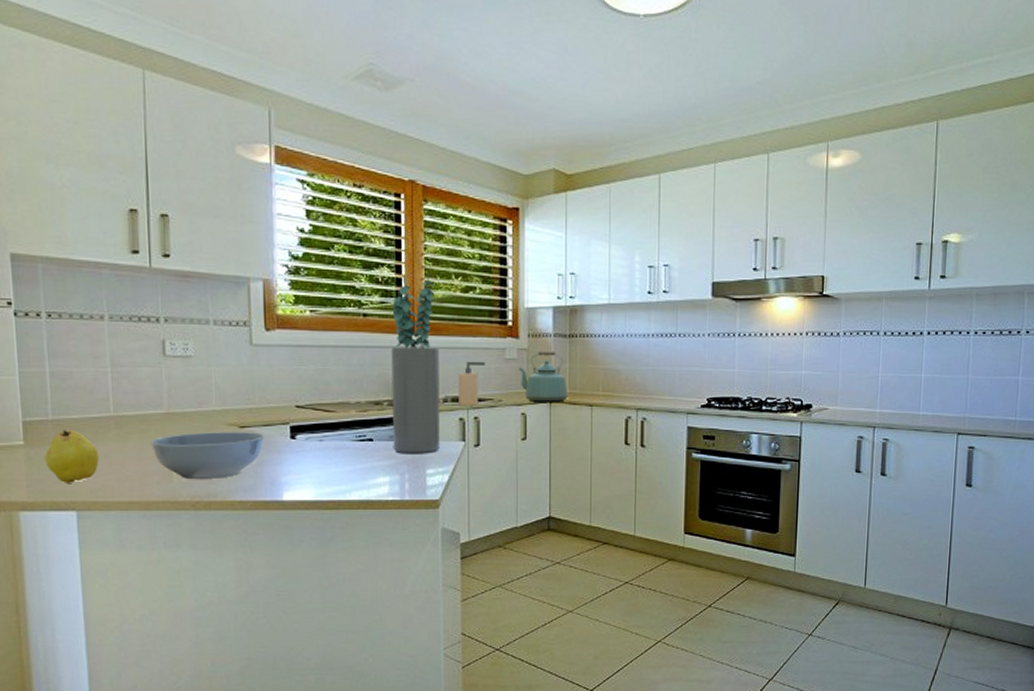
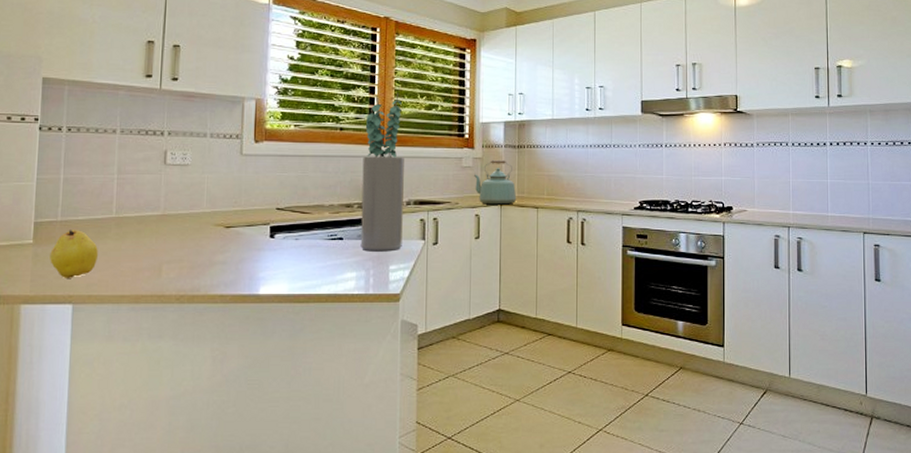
bowl: present [150,432,265,480] -> none [145,232,248,275]
soap dispenser: present [458,361,486,406] -> none [420,168,445,208]

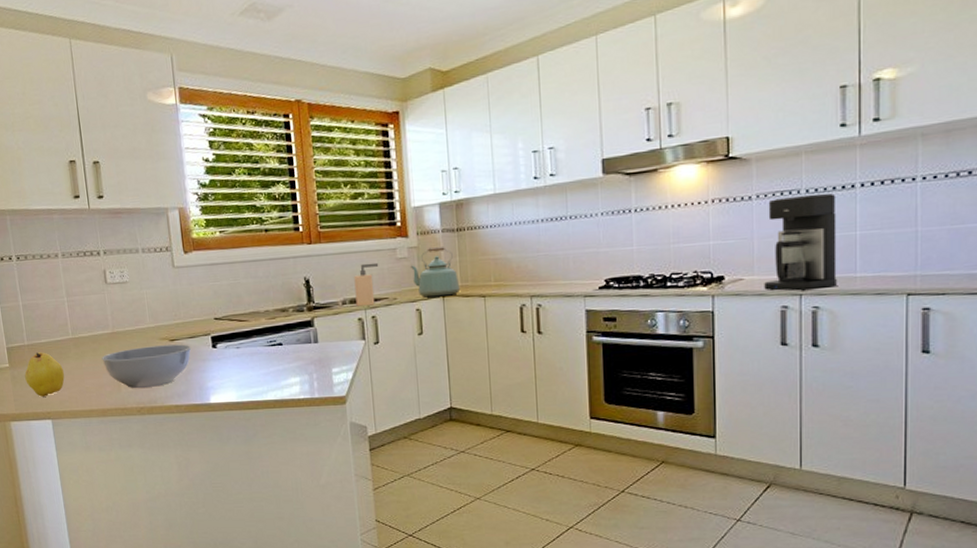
bowl: none [145,232,248,275] -> present [102,344,192,389]
vase: present [360,92,404,253] -> none [290,183,342,356]
soap dispenser: none [420,168,445,208] -> present [354,262,379,307]
coffee maker: none [762,147,814,225] -> present [764,193,837,292]

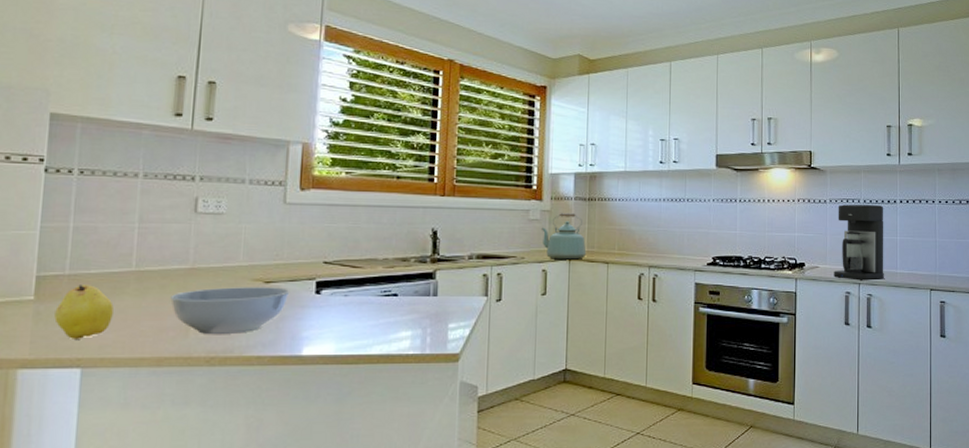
soap dispenser: present [354,262,379,307] -> none [483,221,511,263]

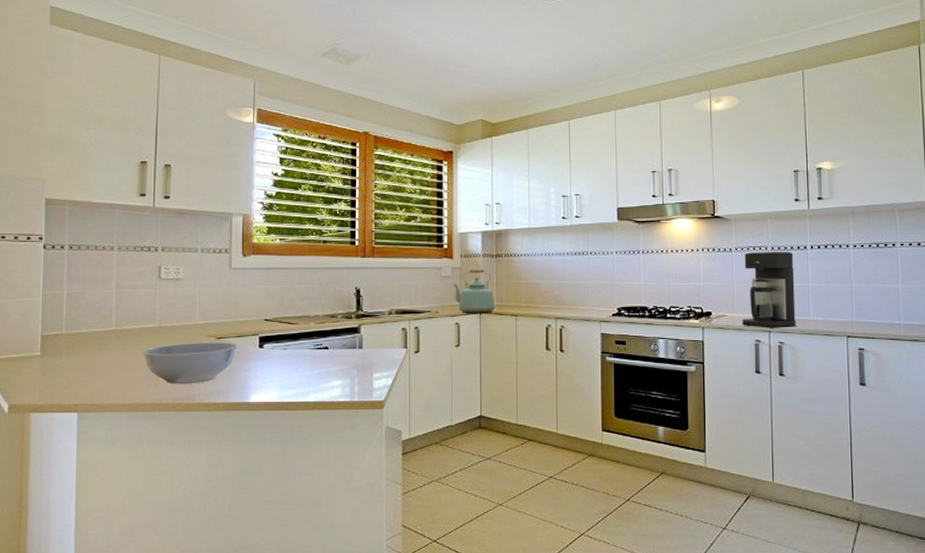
fruit: present [54,285,114,339] -> none [56,342,100,388]

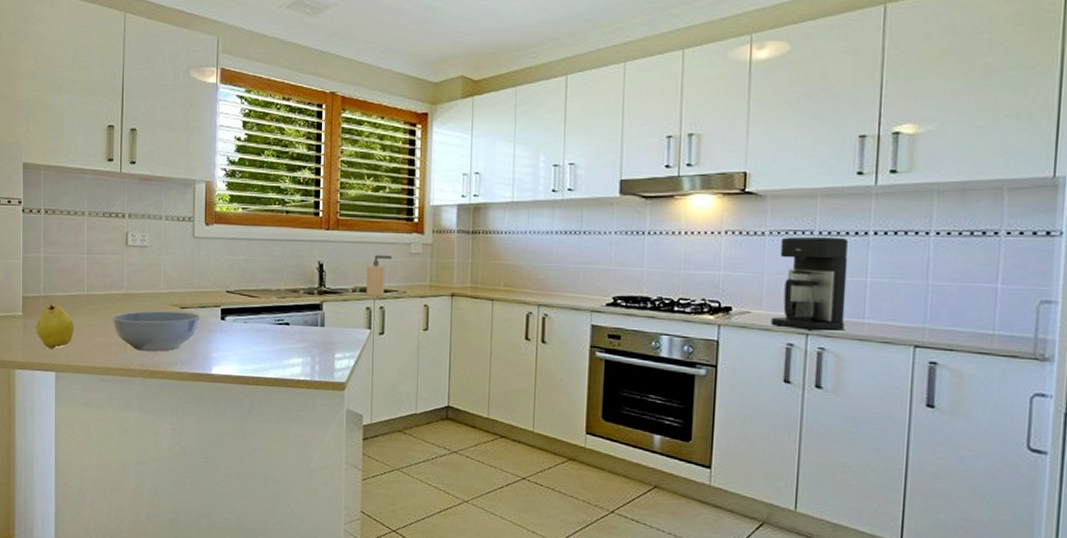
fruit: none [56,342,100,388] -> present [36,305,74,349]
soap dispenser: none [401,279,425,317] -> present [366,254,393,296]
kettle: present [454,268,496,313] -> none [423,245,470,296]

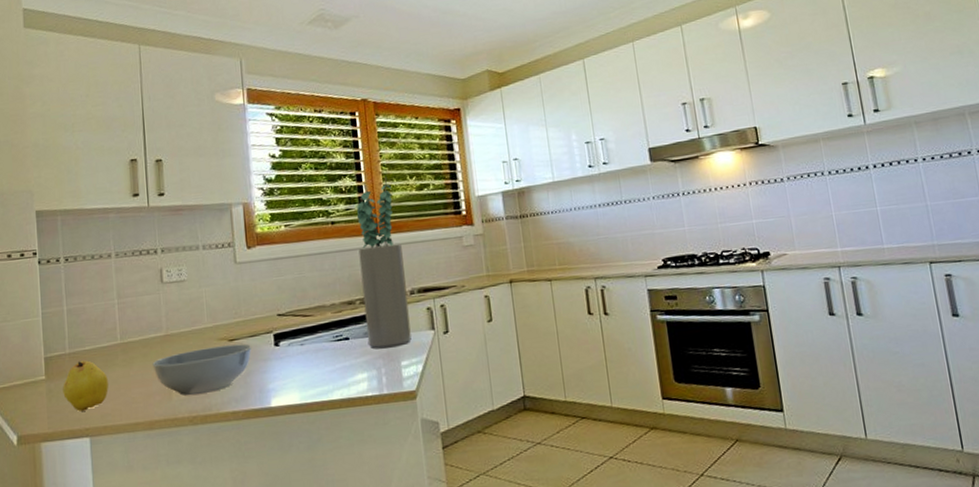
vase: none [306,173,350,340] -> present [356,176,411,350]
soap dispenser: present [366,254,393,296] -> none [421,251,446,296]
coffee maker: present [771,236,848,332] -> none [798,174,869,265]

